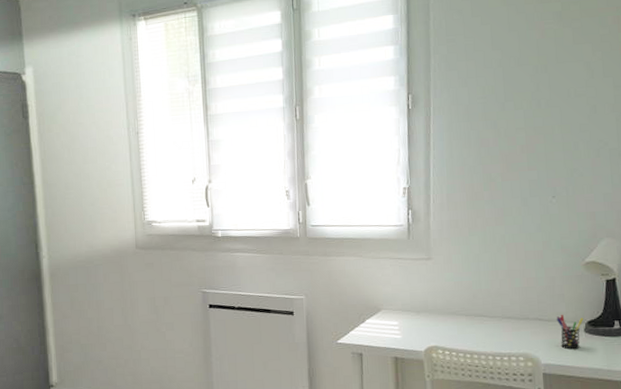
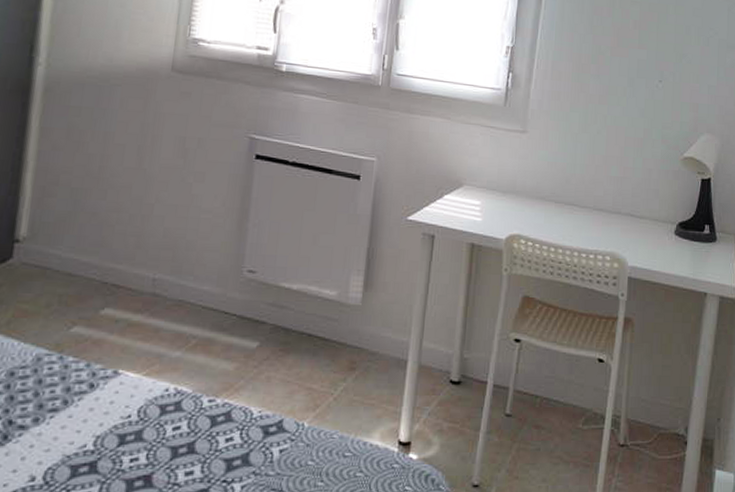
pen holder: present [556,314,584,350] -> none [648,211,675,253]

